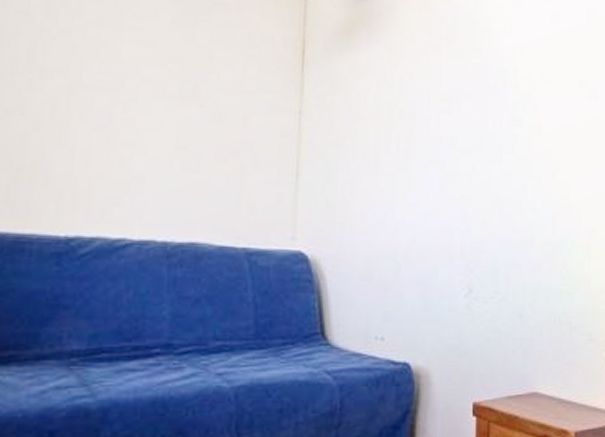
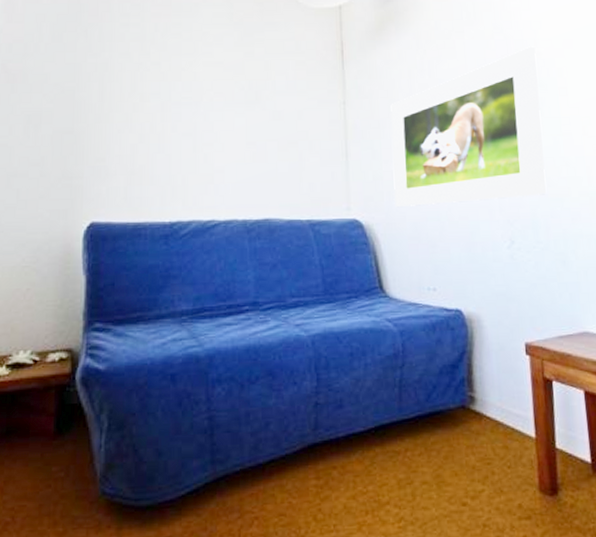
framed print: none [347,76,514,242] -> present [391,46,547,208]

